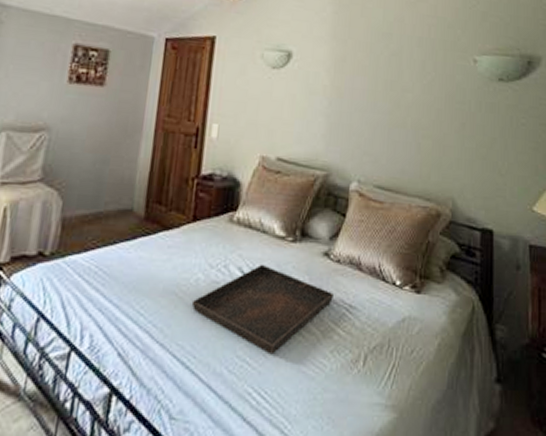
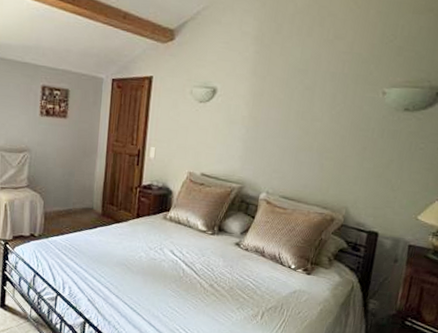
serving tray: present [191,264,333,355] -> none [136,248,241,307]

